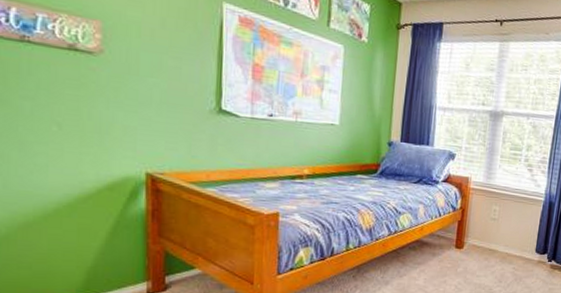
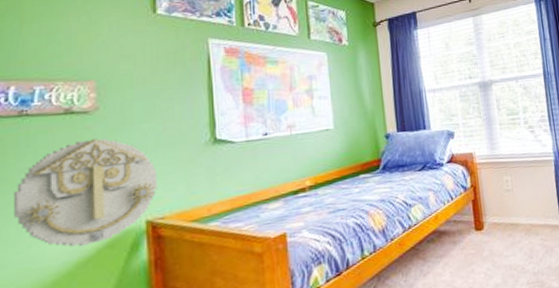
wall decoration: none [15,80,160,184] -> present [13,138,158,247]

